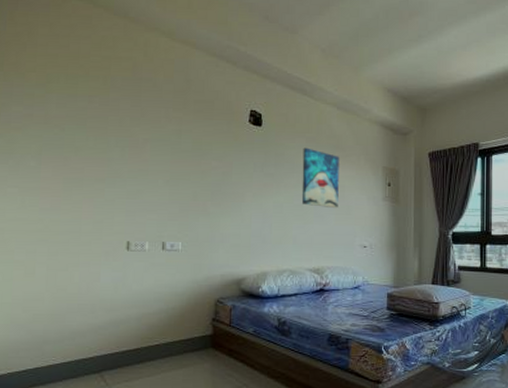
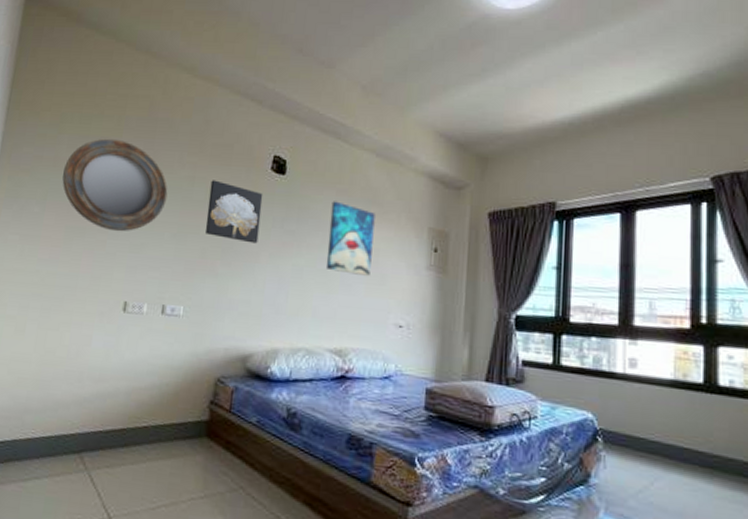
home mirror: none [55,97,158,181] -> present [62,138,168,232]
wall art: none [194,132,244,186] -> present [205,180,263,244]

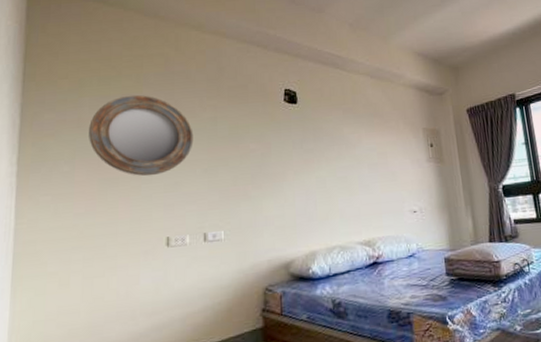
wall art: present [205,180,263,244] -> none [232,117,283,166]
wall art: present [325,201,375,277] -> none [340,119,383,177]

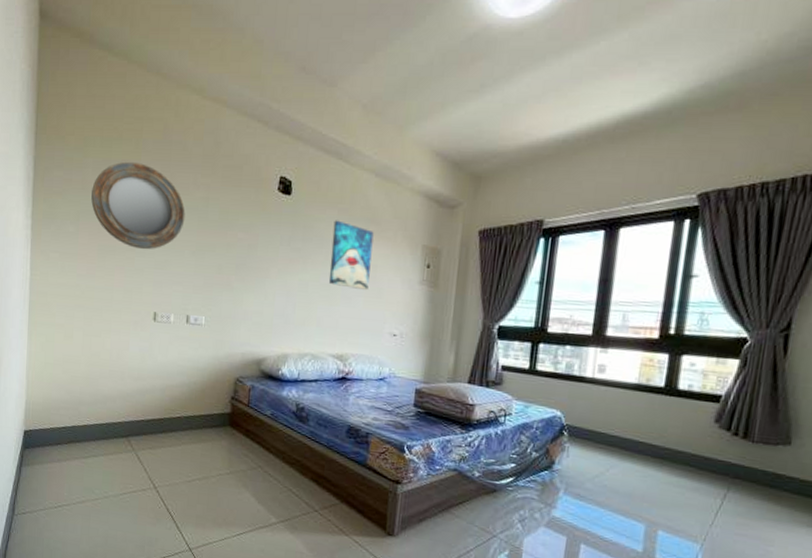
wall art: none [340,119,383,177] -> present [328,220,374,291]

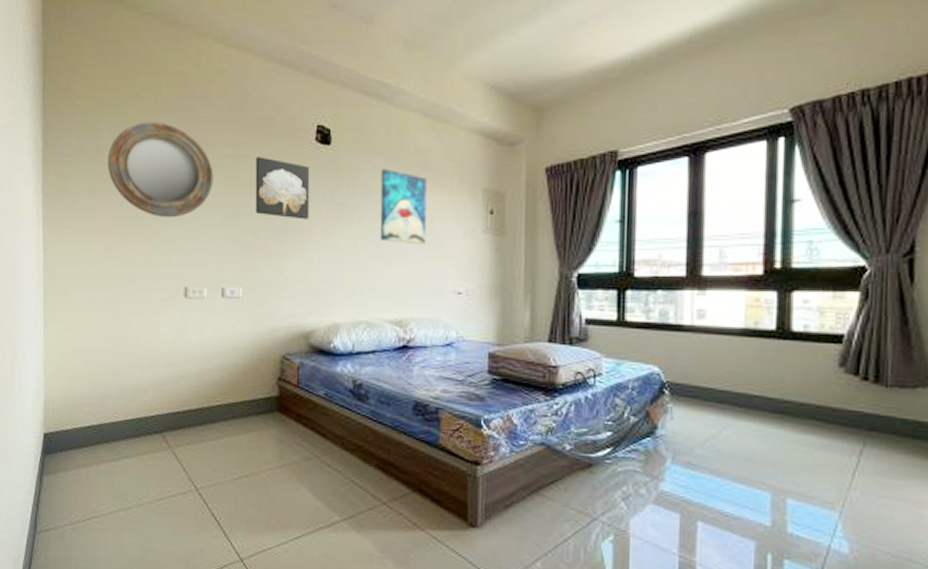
wall art: none [220,201,271,261] -> present [255,156,310,220]

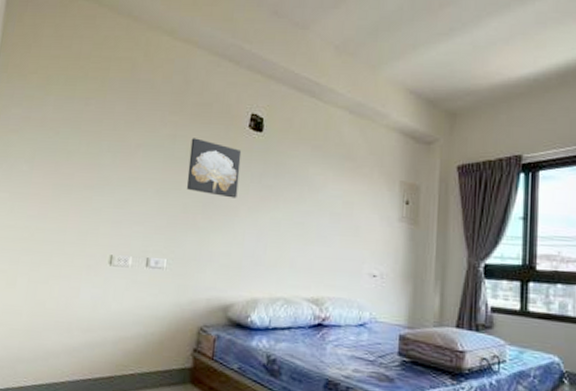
home mirror: present [108,121,214,218] -> none [49,99,151,189]
wall art: present [379,168,427,245] -> none [302,157,349,229]

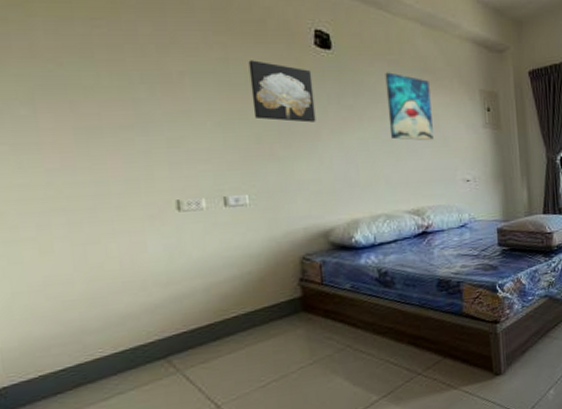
wall art: none [302,157,349,229] -> present [385,72,434,141]

